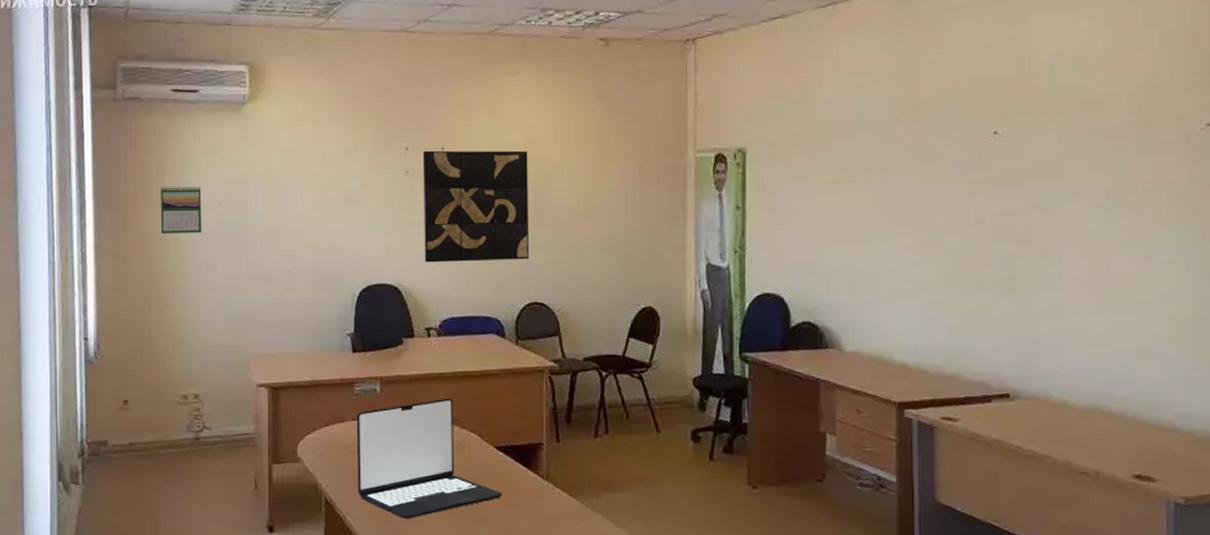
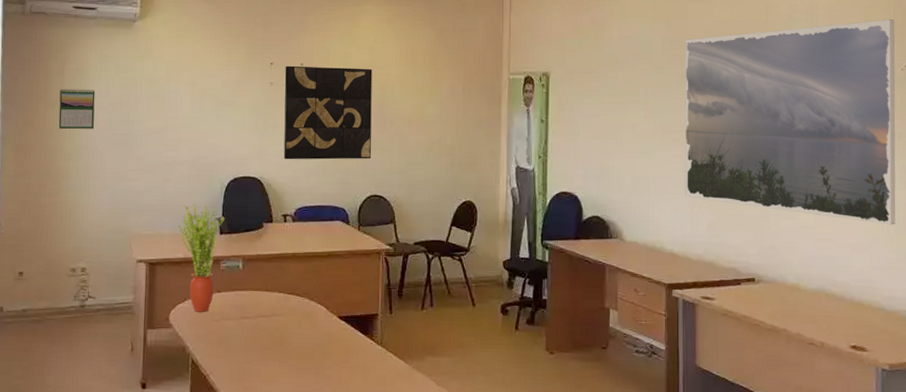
potted plant: none [303,317,357,444] -> present [177,204,225,312]
laptop: present [356,398,503,519] -> none [220,274,343,378]
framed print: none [917,66,1194,325] -> present [684,19,896,225]

